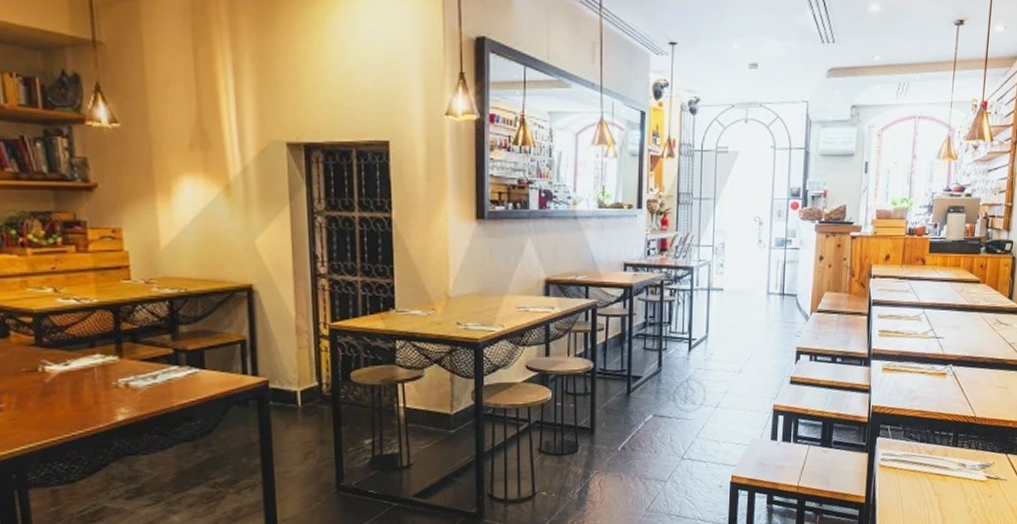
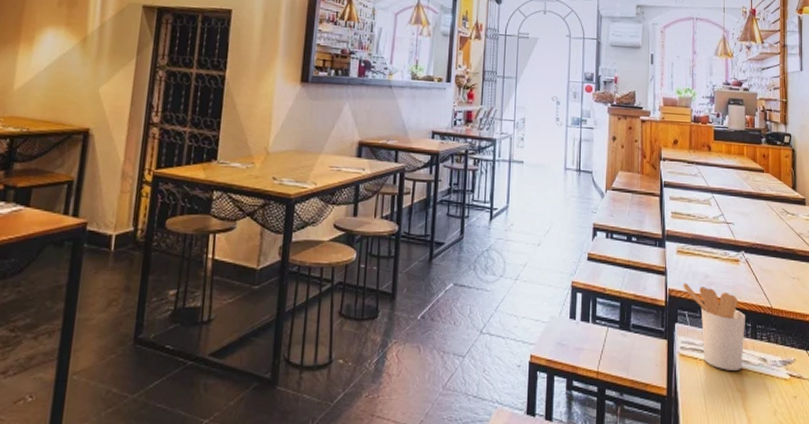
utensil holder: none [887,398,948,477] -> present [683,282,745,370]

